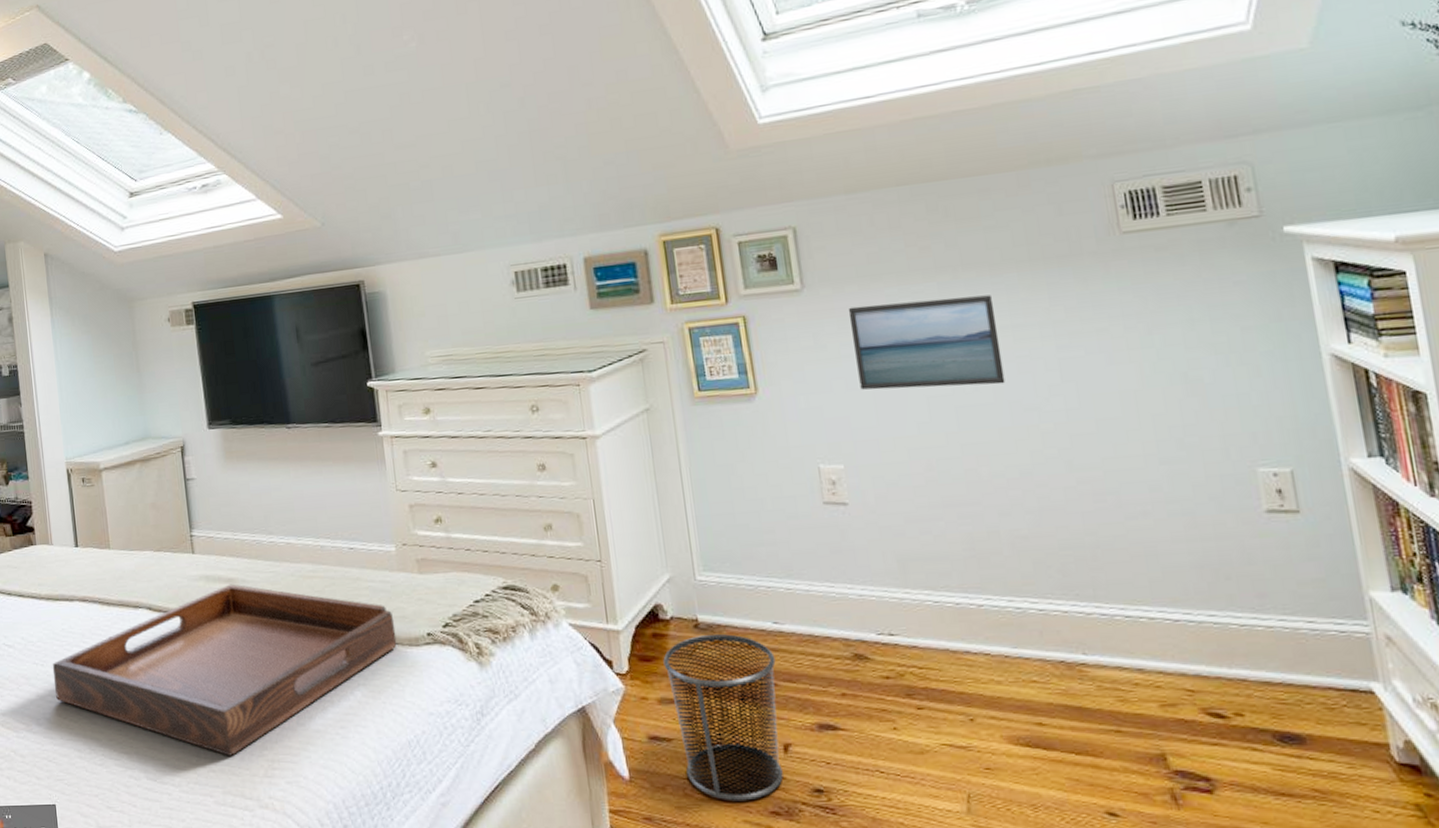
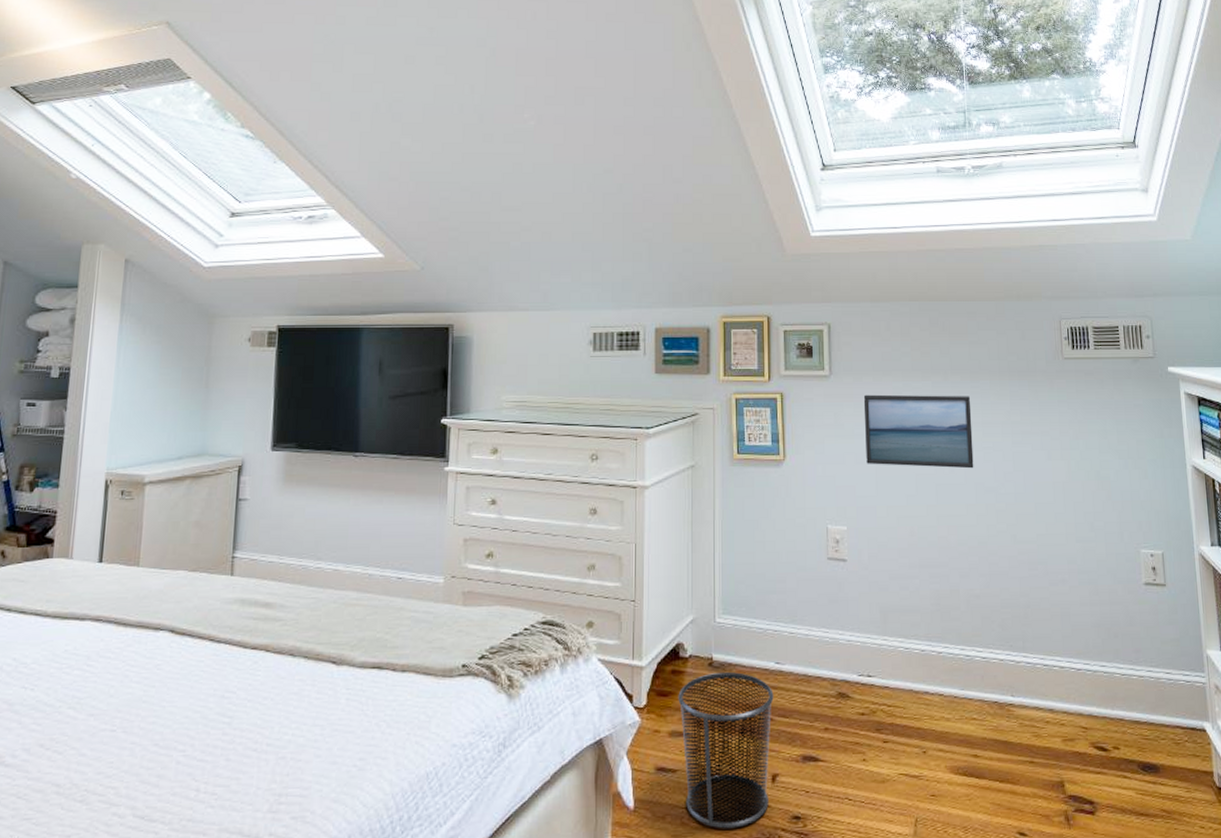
serving tray: present [52,584,397,756] -> none [42,608,432,790]

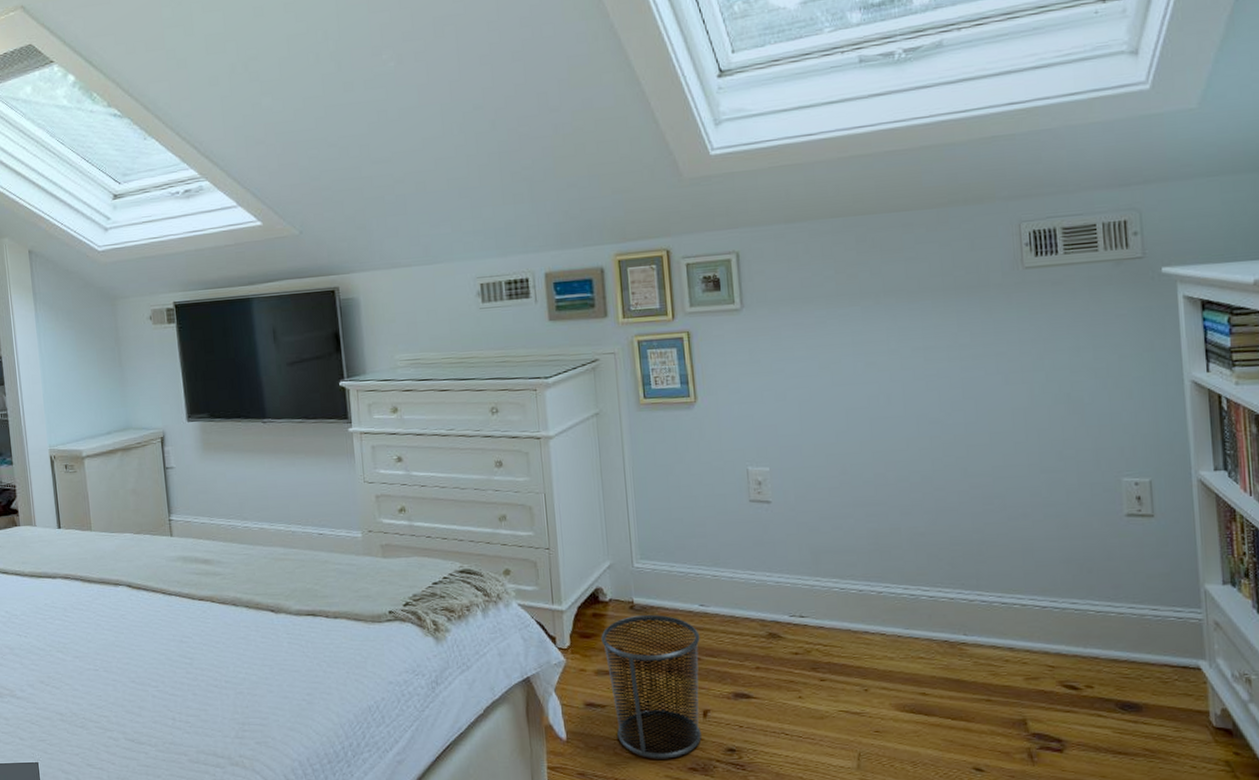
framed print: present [863,394,974,469] -> none [781,319,915,402]

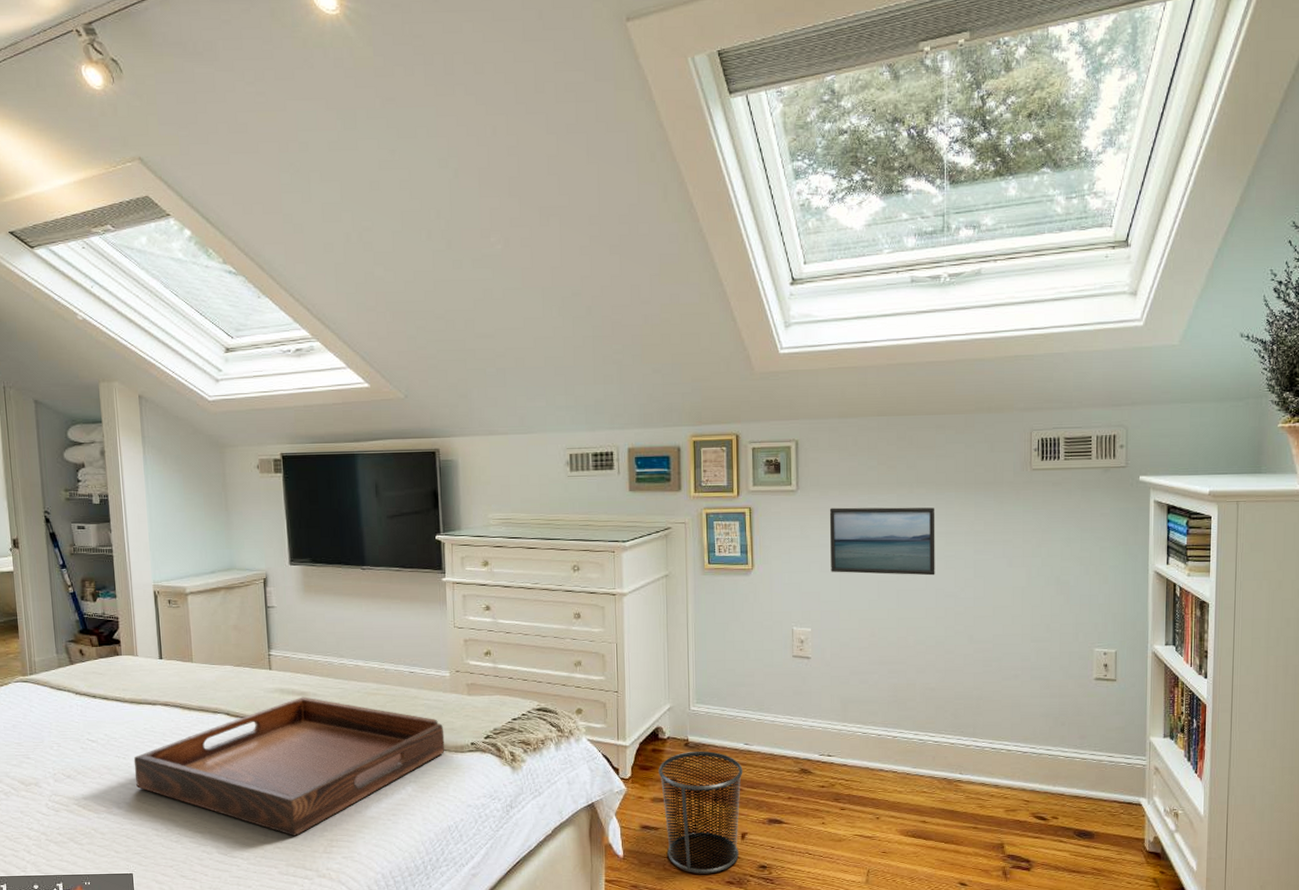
serving tray: none [35,564,361,719] -> present [133,696,445,836]
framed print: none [781,319,915,402] -> present [829,507,935,576]

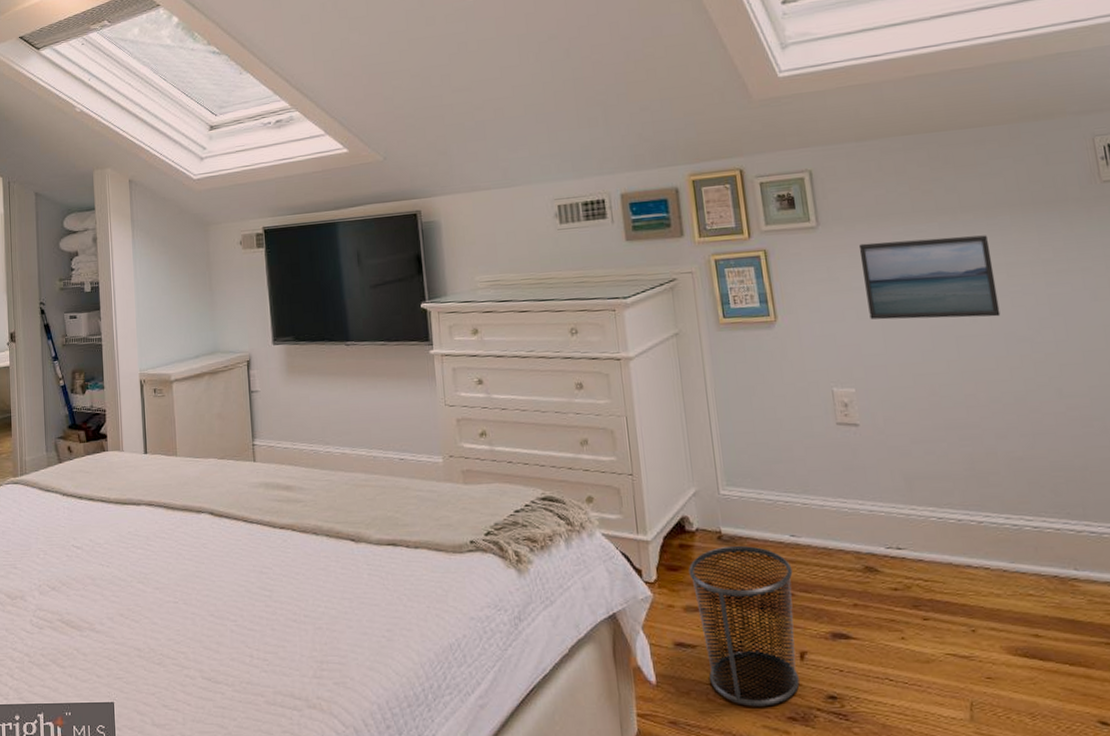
serving tray: present [133,696,445,836] -> none [117,491,442,657]

